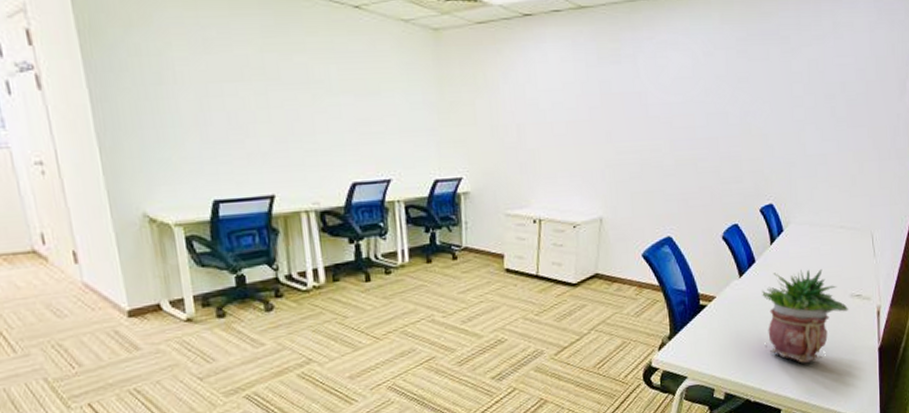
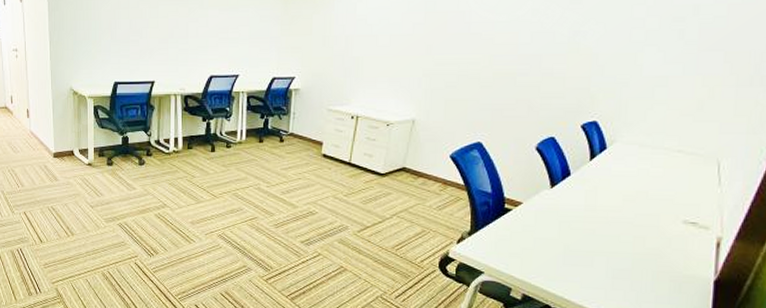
potted plant: present [762,269,848,363] -> none [574,188,679,281]

